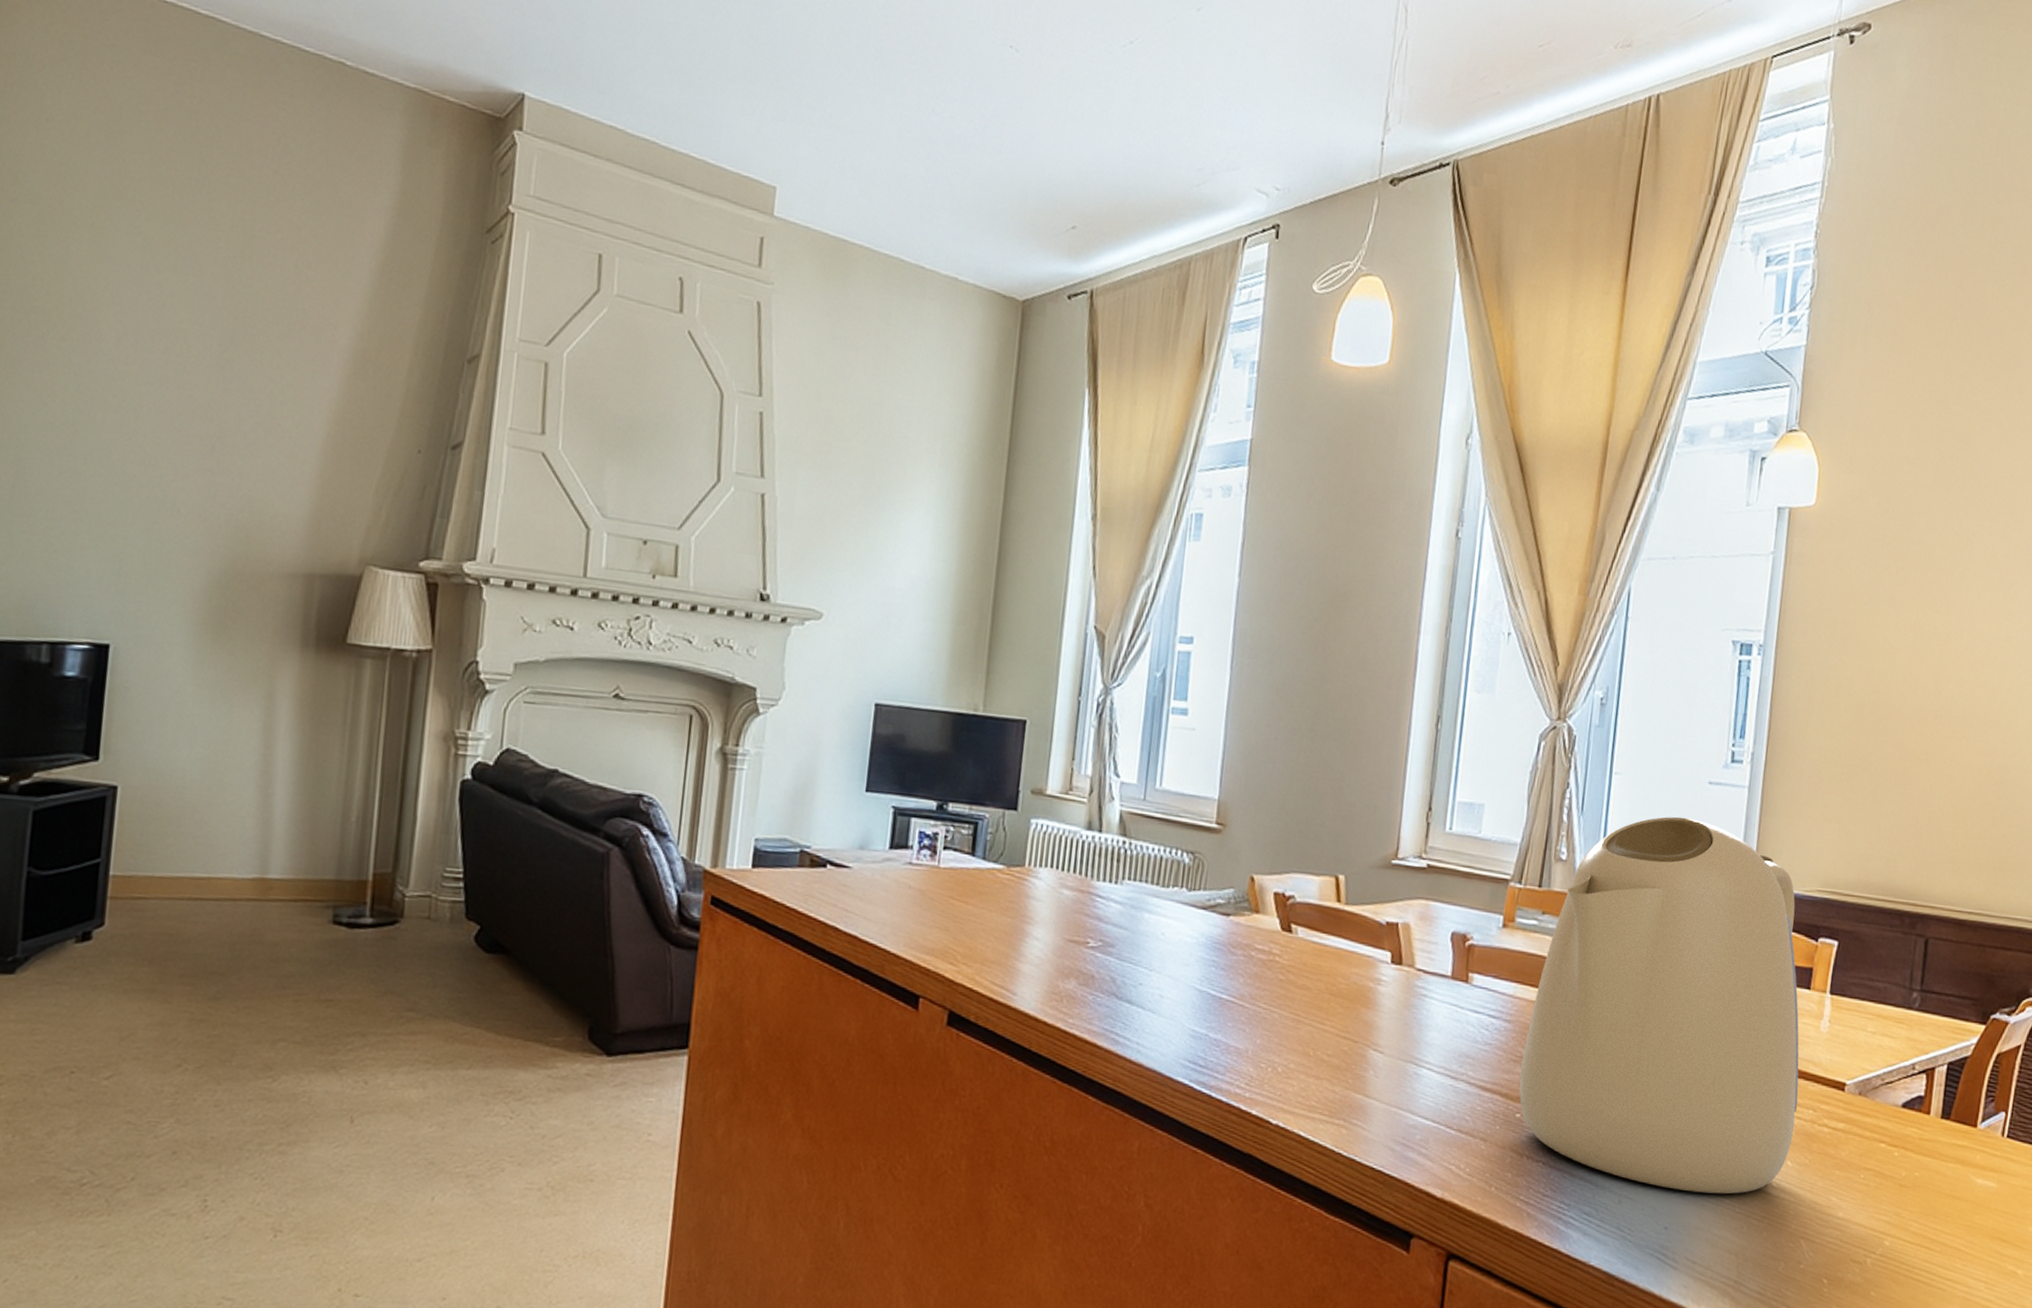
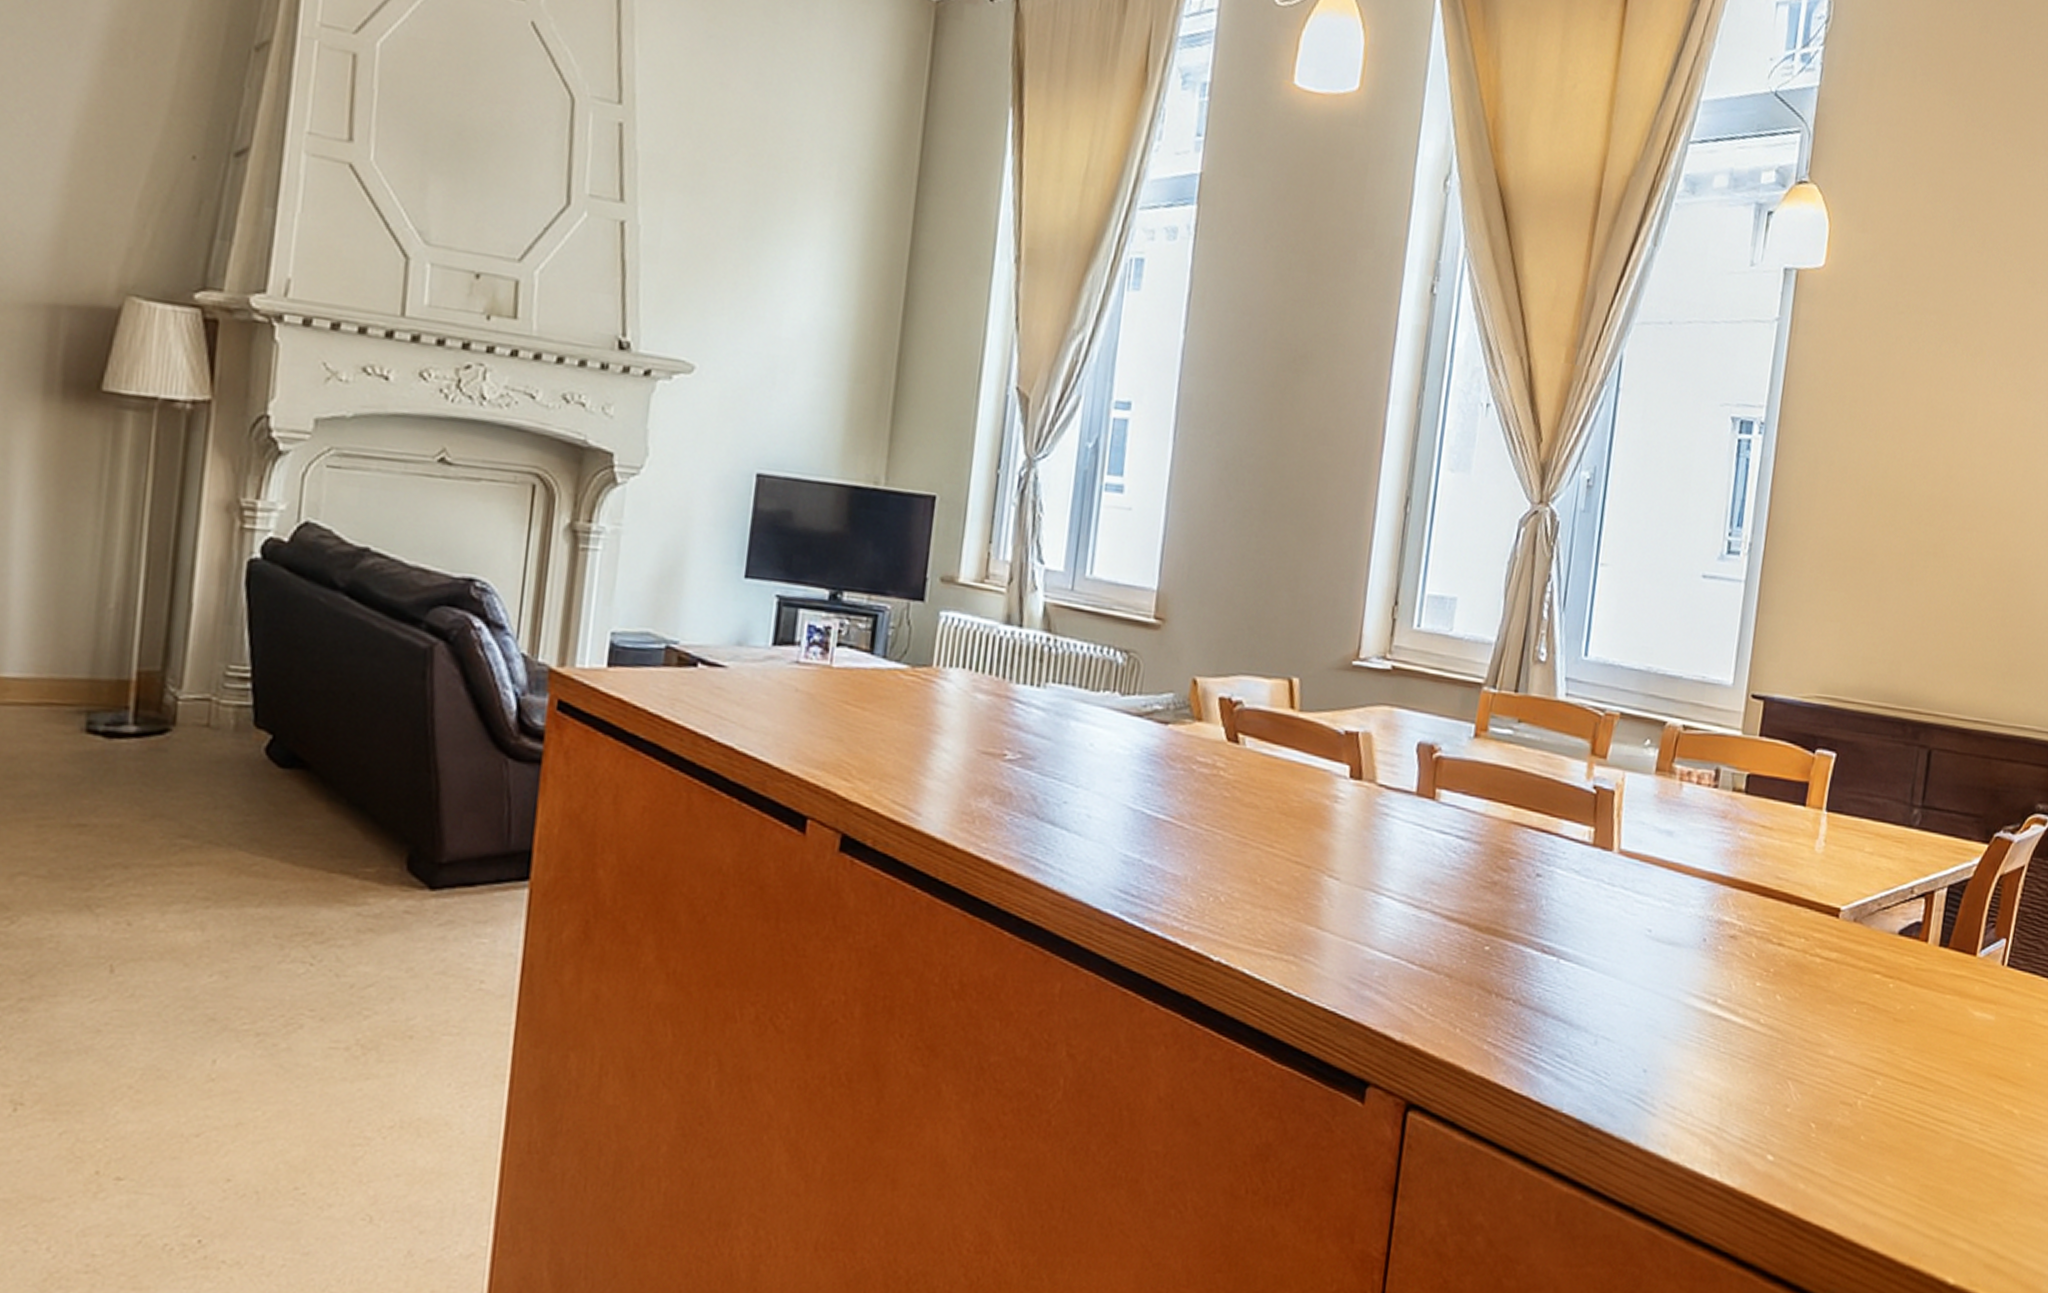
kettle: present [1519,816,1799,1194] -> none [1488,613,1793,1033]

